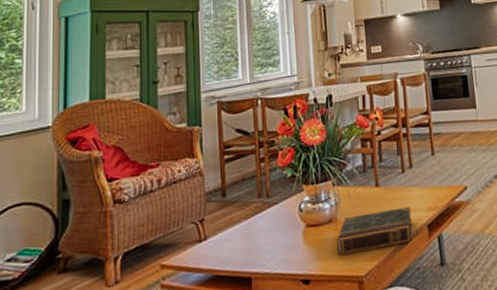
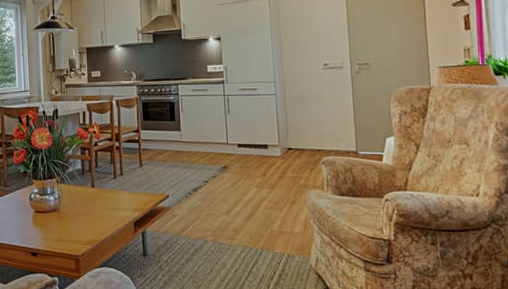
book: present [337,206,413,255] -> none [59,206,121,237]

